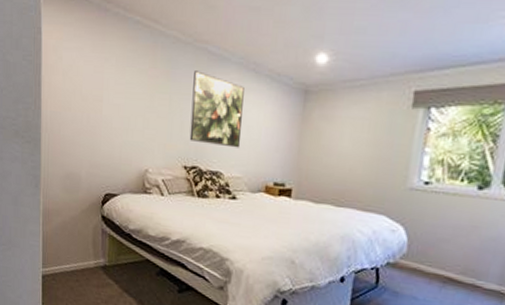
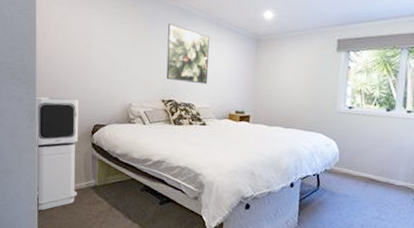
air purifier: none [40,159,88,290] -> present [36,97,79,211]

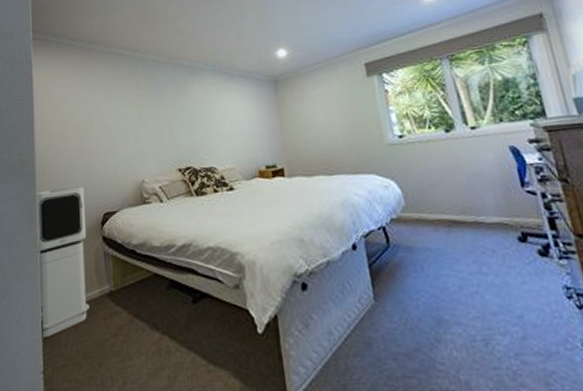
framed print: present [166,23,209,84] -> none [175,83,228,145]

